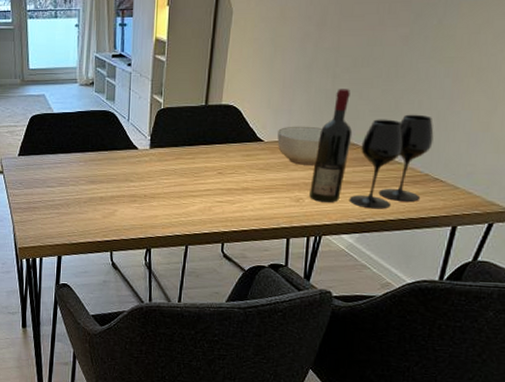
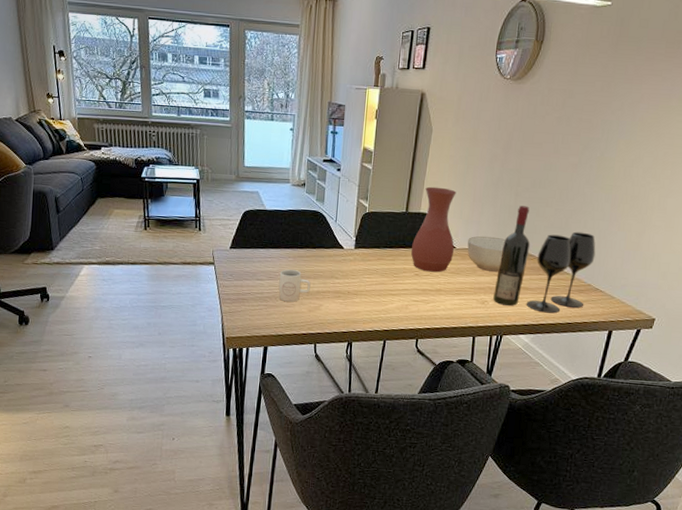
mug: none [70,174,104,208] -> present [278,269,311,302]
vase: none [213,75,263,170] -> present [411,186,457,273]

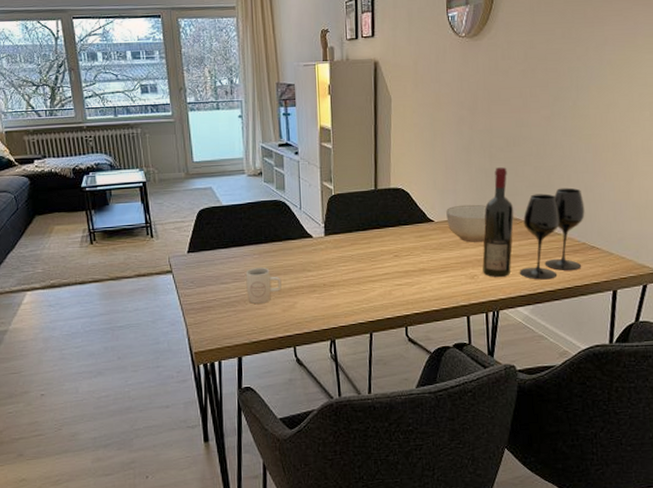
vase: present [411,186,457,273] -> none [386,158,433,251]

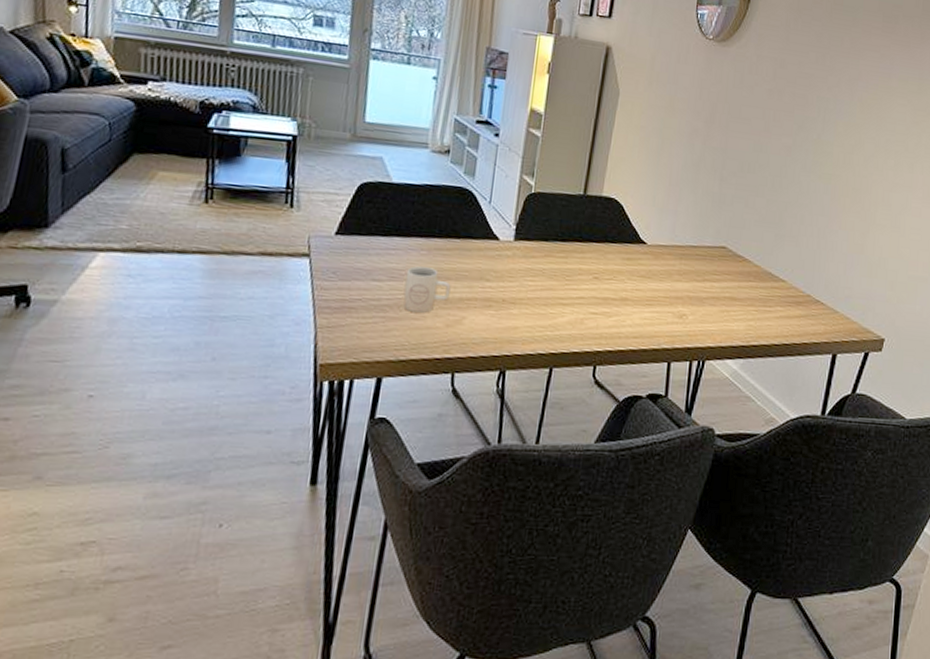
bowl: present [446,204,487,242] -> none [661,229,709,277]
wine bottle: present [482,167,514,277] -> none [693,193,739,321]
wine glass: present [519,187,585,280] -> none [734,228,815,332]

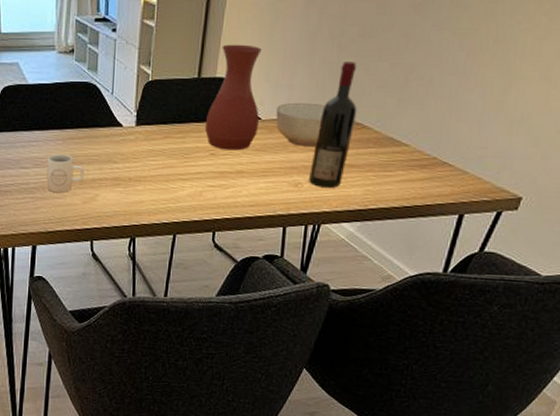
vase: none [589,163,649,276] -> present [205,44,262,151]
bowl: none [661,229,709,277] -> present [275,102,325,147]
wine bottle: none [693,193,739,321] -> present [309,62,358,188]

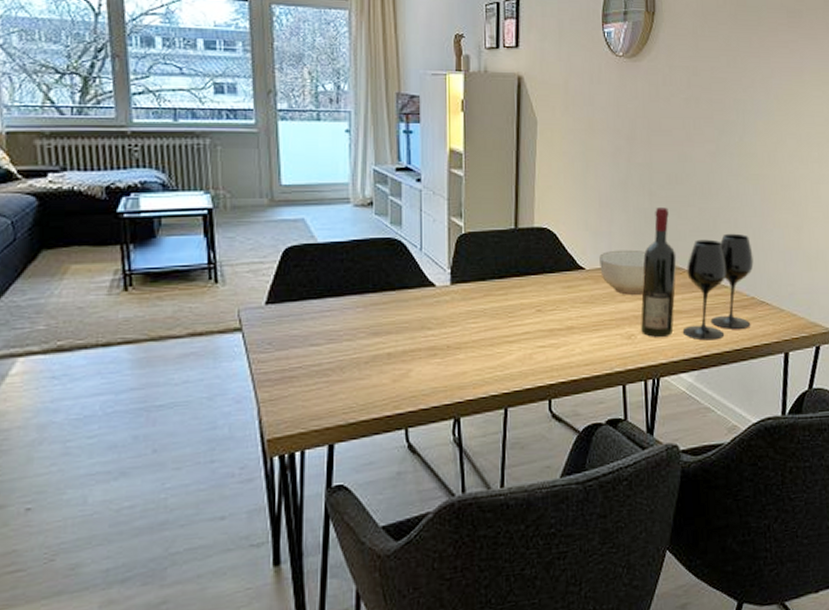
mug: present [46,154,84,193] -> none [344,324,392,372]
vase: present [205,44,262,151] -> none [528,192,583,305]
wine glass: none [351,91,444,195] -> present [682,233,754,341]

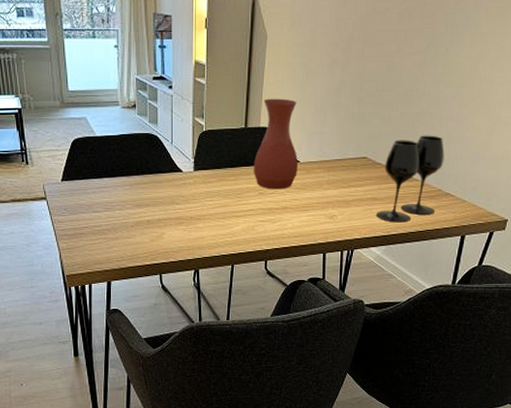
vase: none [528,192,583,305] -> present [254,98,298,190]
bowl: present [599,249,646,295] -> none [312,147,351,184]
wine bottle: present [640,207,677,337] -> none [342,112,377,218]

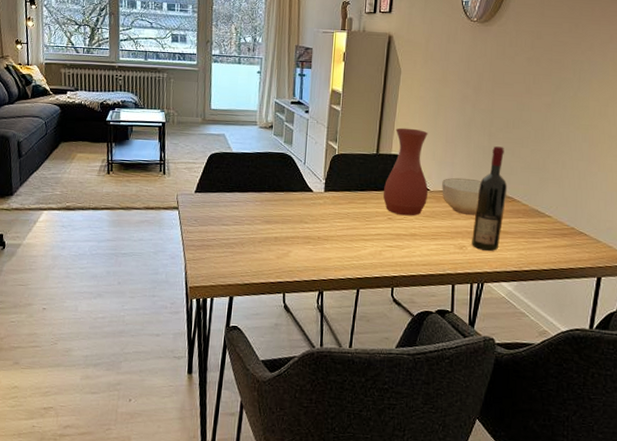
bowl: none [312,147,351,184] -> present [442,177,482,215]
wine bottle: none [342,112,377,218] -> present [472,146,508,251]
wine glass: present [376,135,445,223] -> none [507,172,577,259]

